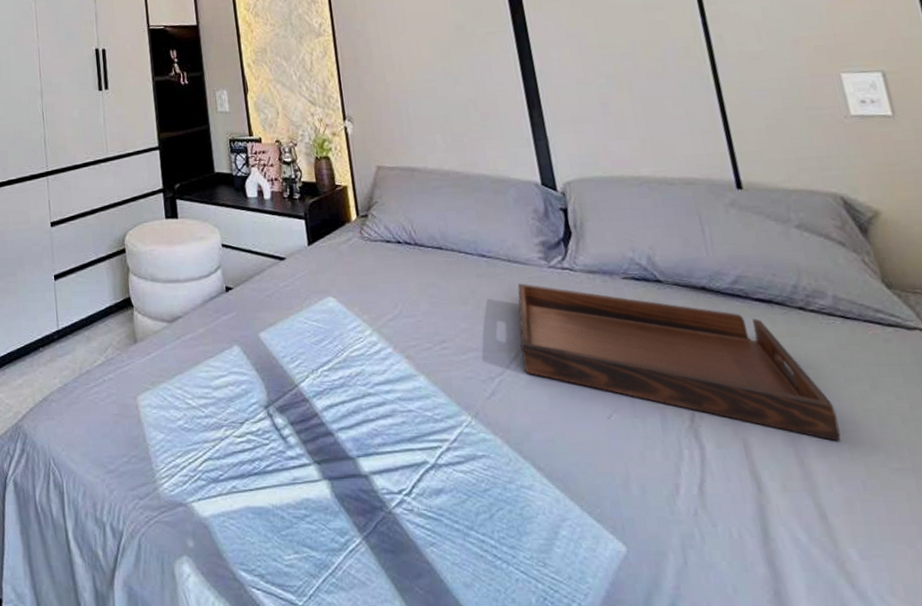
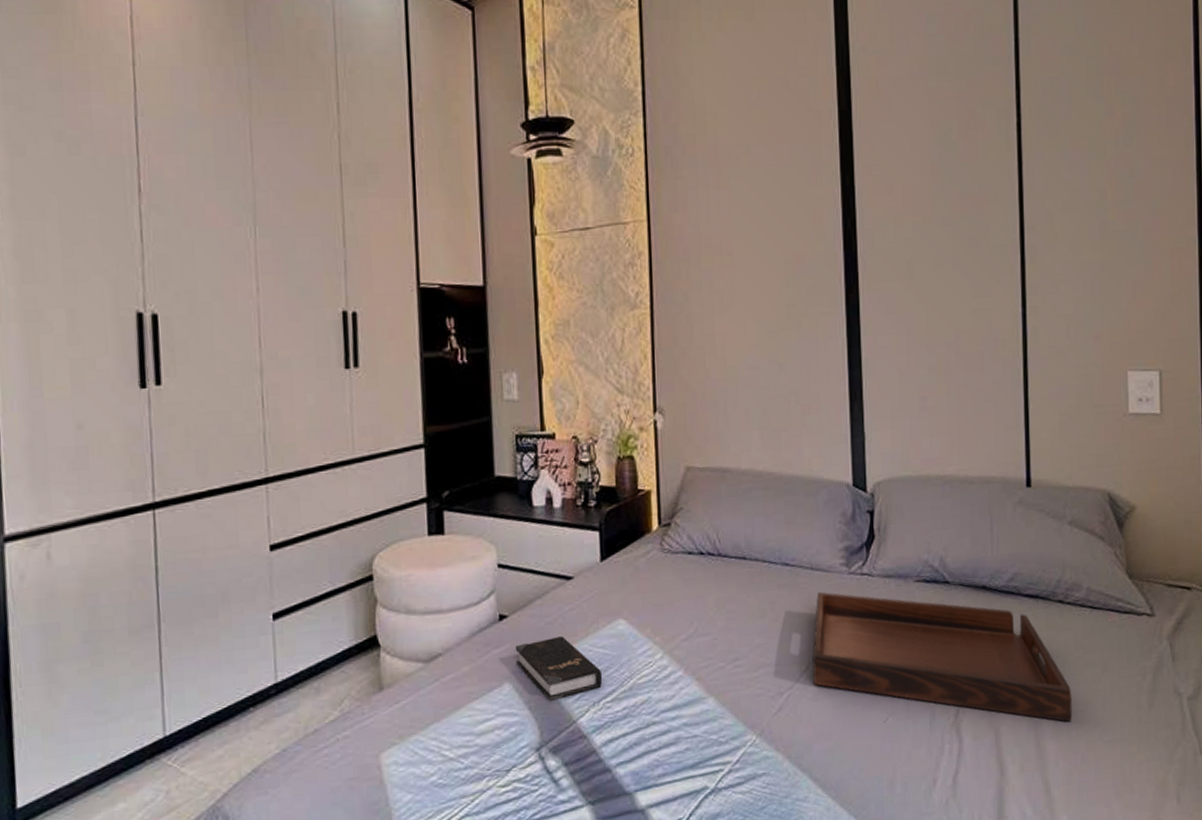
hardback book: none [240,309,319,366] -> present [515,636,603,702]

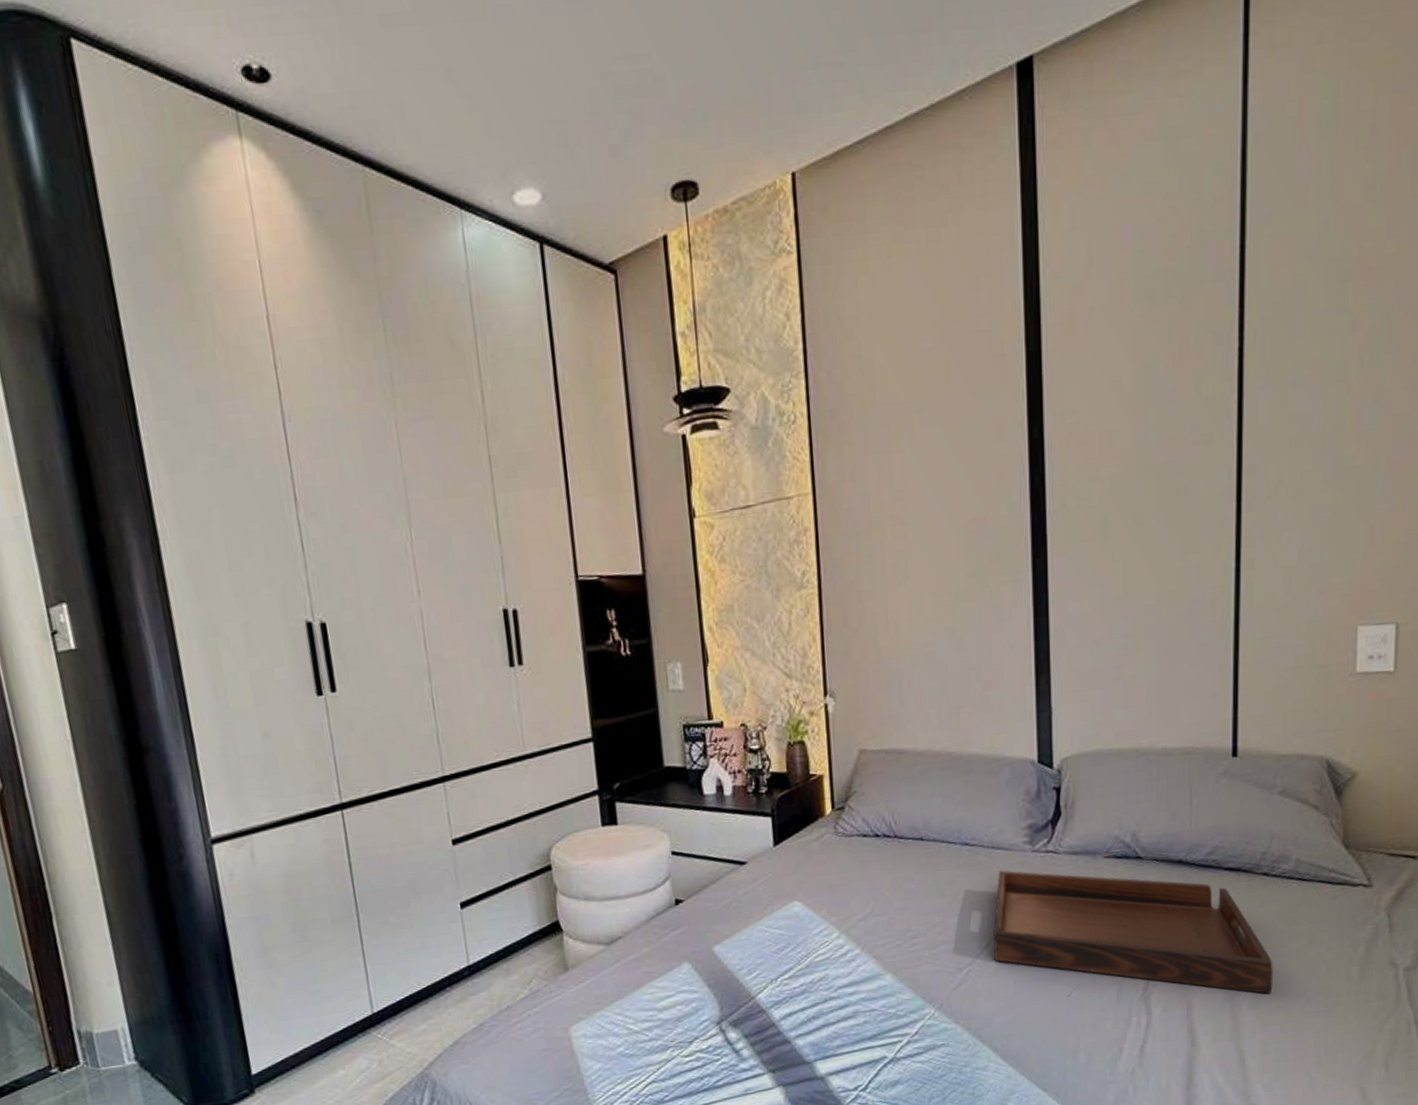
hardback book: present [515,636,603,702] -> none [692,919,780,980]

